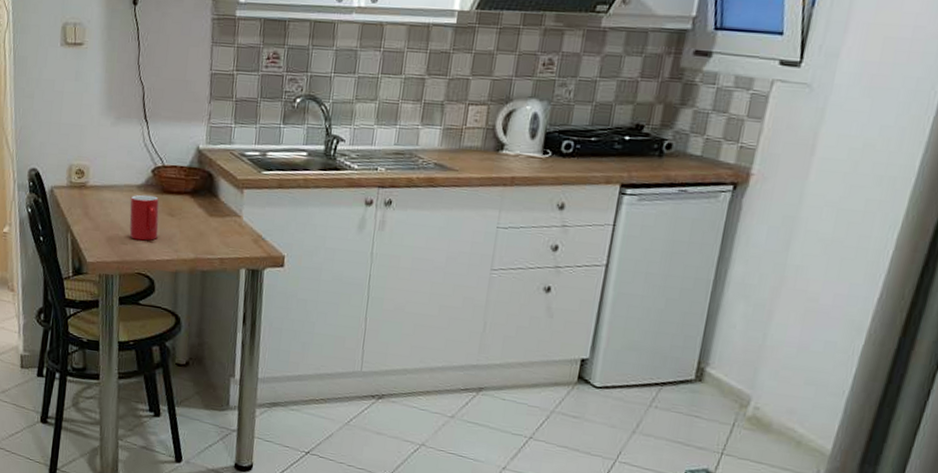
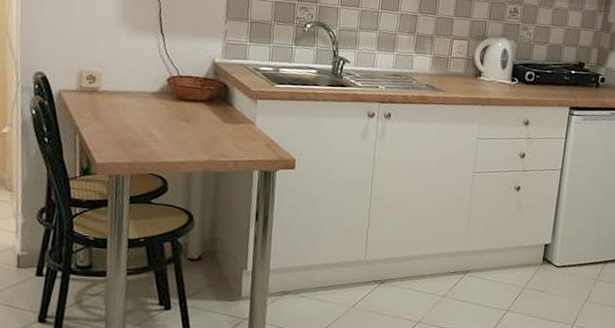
cup: present [129,194,159,241] -> none [142,101,174,144]

